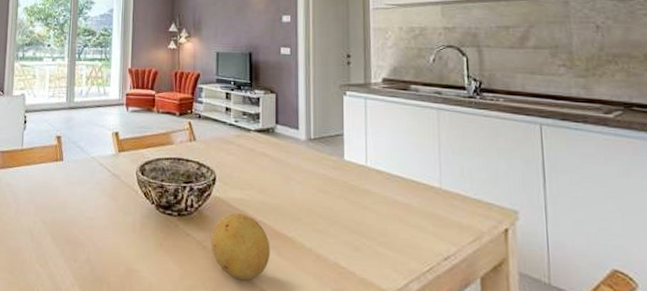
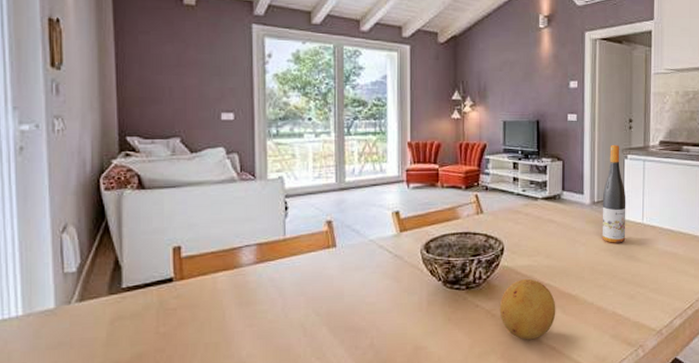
wine bottle: none [319,80,347,186] -> present [602,145,626,243]

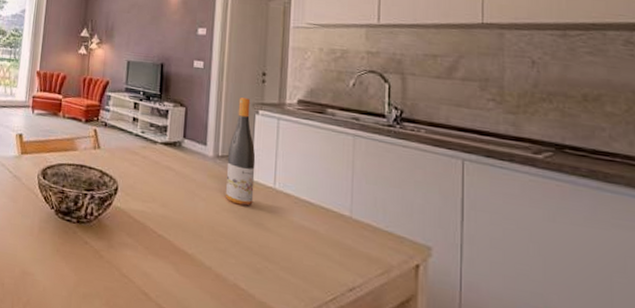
fruit: present [499,278,556,340] -> none [108,224,169,294]

